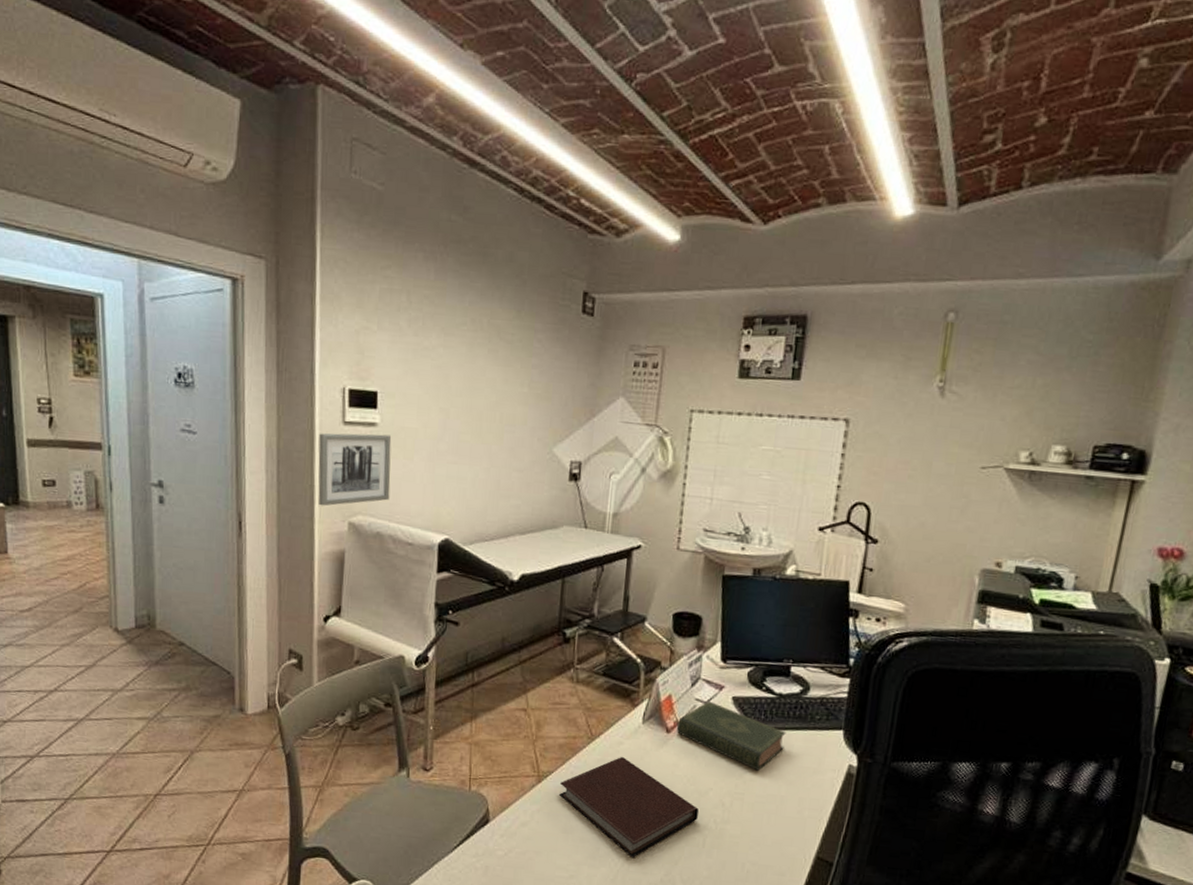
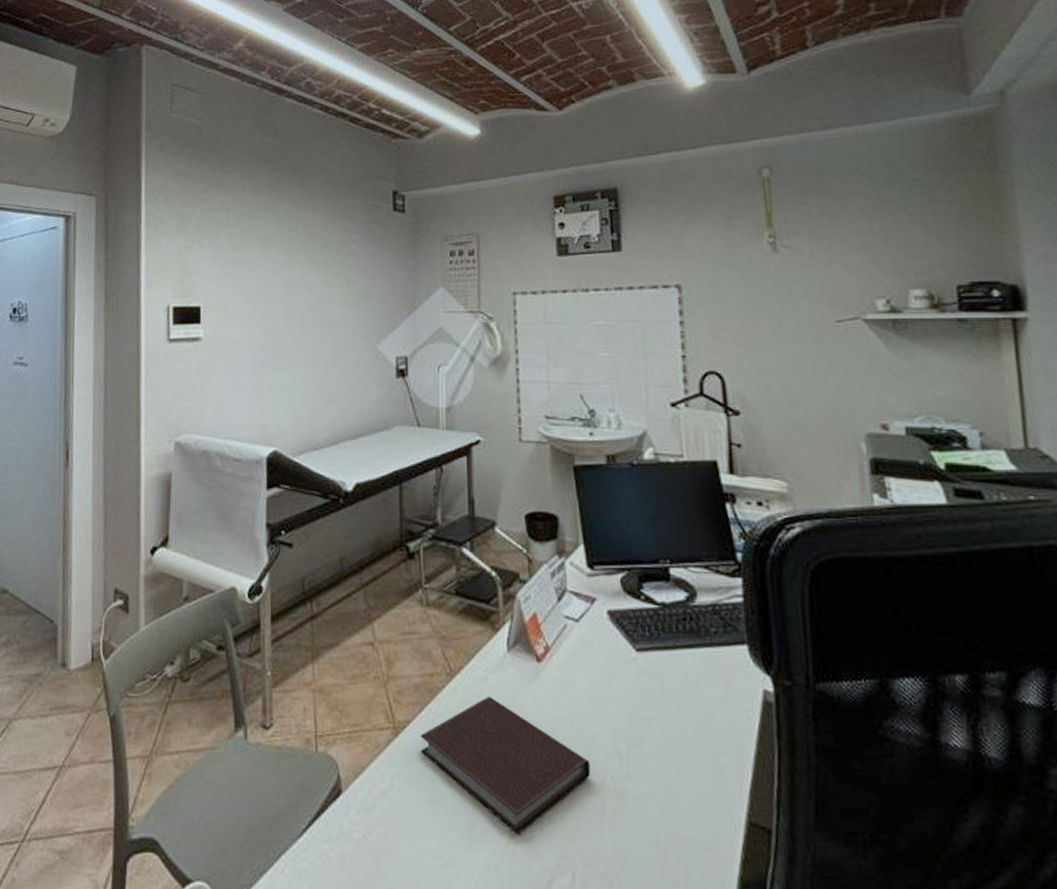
wall art: present [318,433,392,506] -> none [144,348,216,428]
book: present [676,701,786,771] -> none [547,618,680,705]

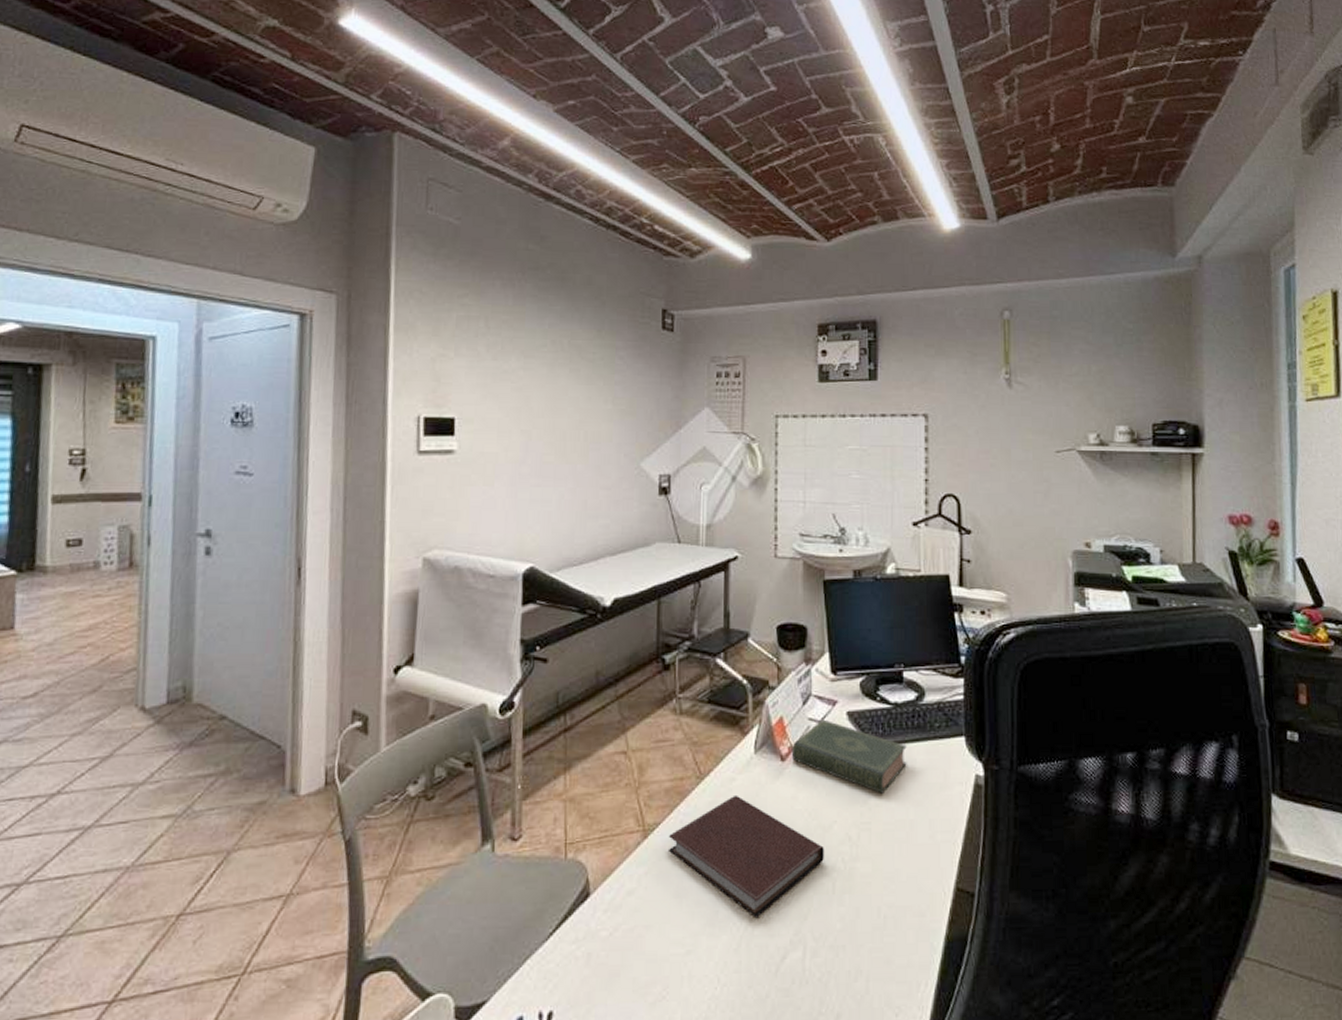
book: none [547,618,680,705] -> present [791,719,907,794]

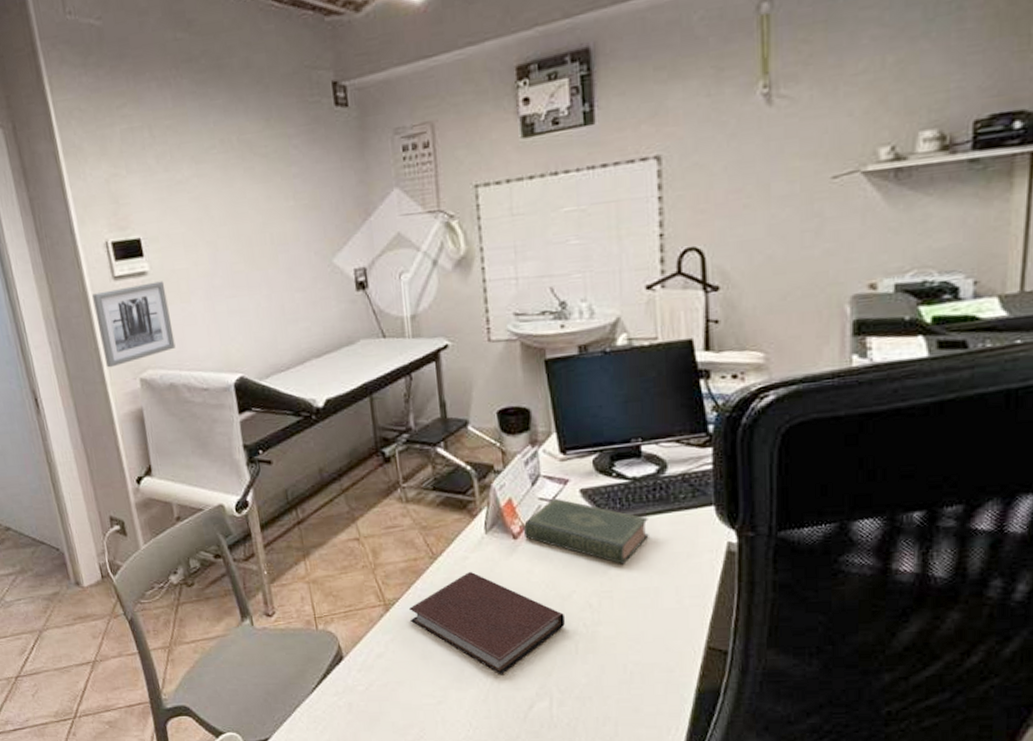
wall art: none [389,461,470,543] -> present [92,281,176,368]

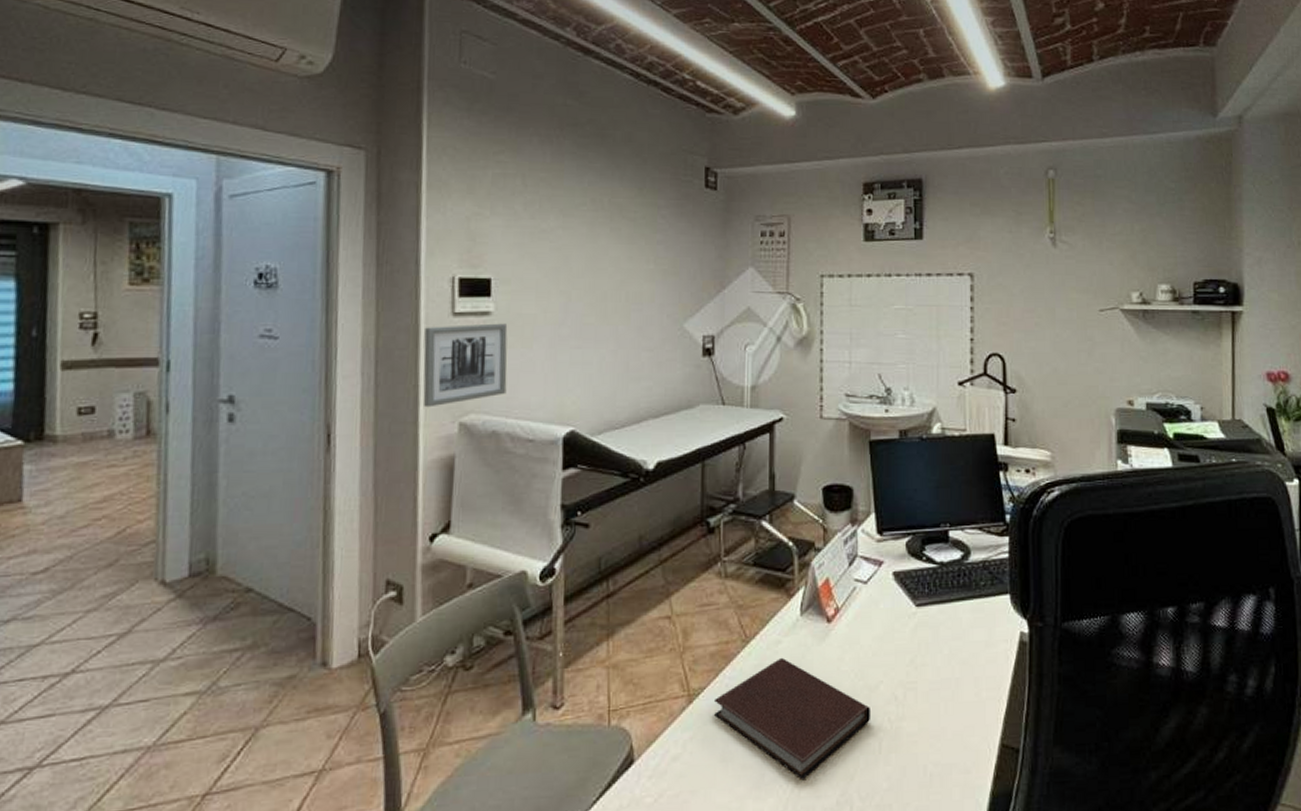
book: present [523,498,649,564] -> none [837,580,953,653]

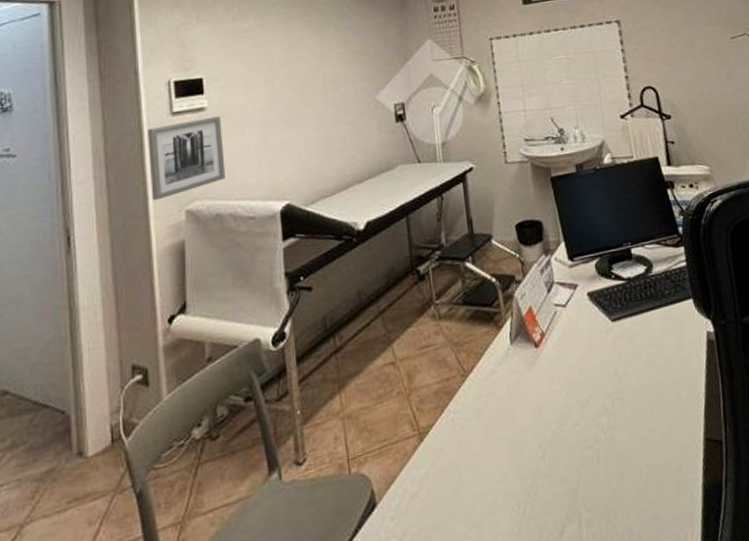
notebook: present [713,657,870,781] -> none [442,385,586,500]

